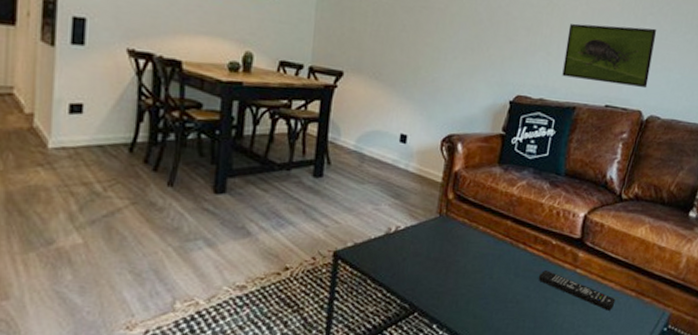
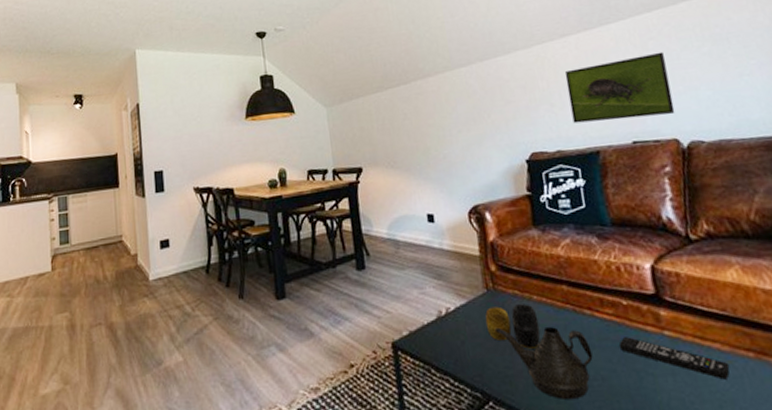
vase: none [429,231,479,271] -> present [485,304,541,349]
teapot: none [438,249,516,317] -> present [495,327,593,400]

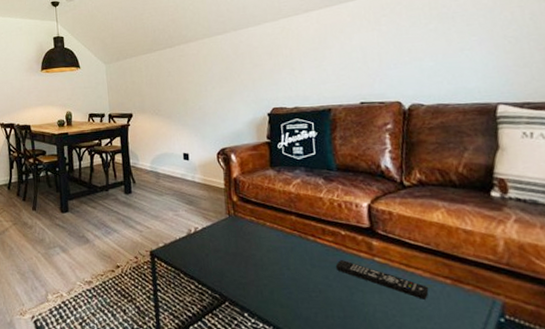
vase: present [485,304,541,349] -> none [226,228,271,264]
teapot: present [495,327,593,400] -> none [234,245,313,306]
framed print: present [564,51,675,124] -> none [305,27,400,85]

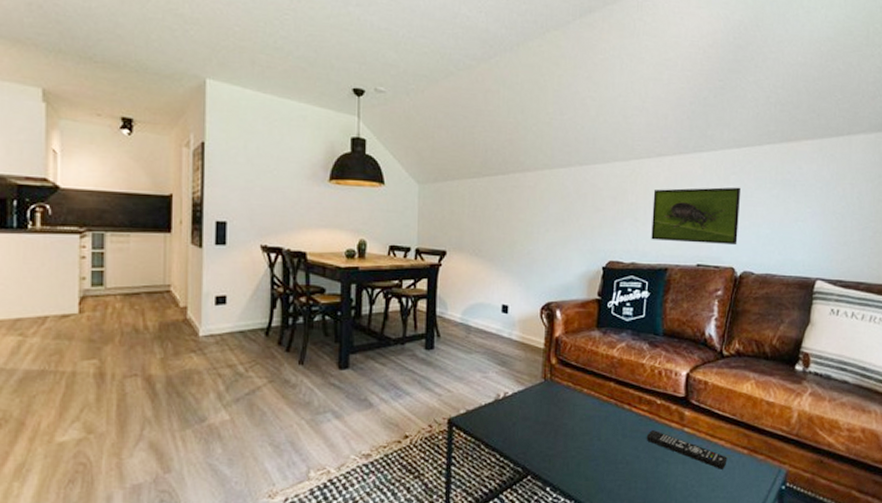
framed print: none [305,27,400,85] -> present [651,187,740,246]

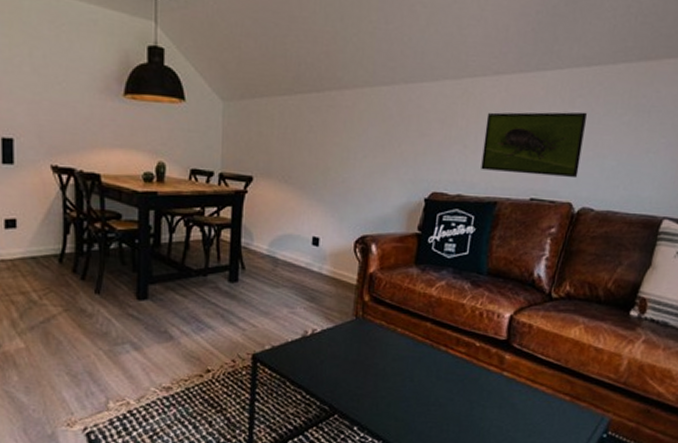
remote control: present [646,430,728,470] -> none [461,373,548,415]

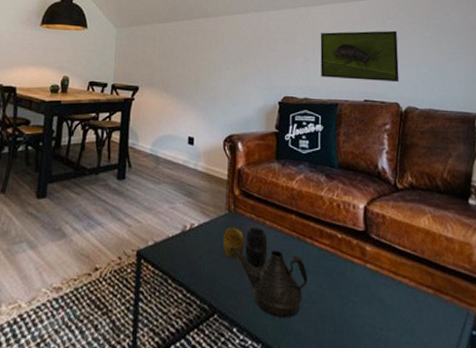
vase: none [347,333,398,374] -> present [222,227,268,269]
teapot: none [355,352,438,420] -> present [230,246,307,319]

